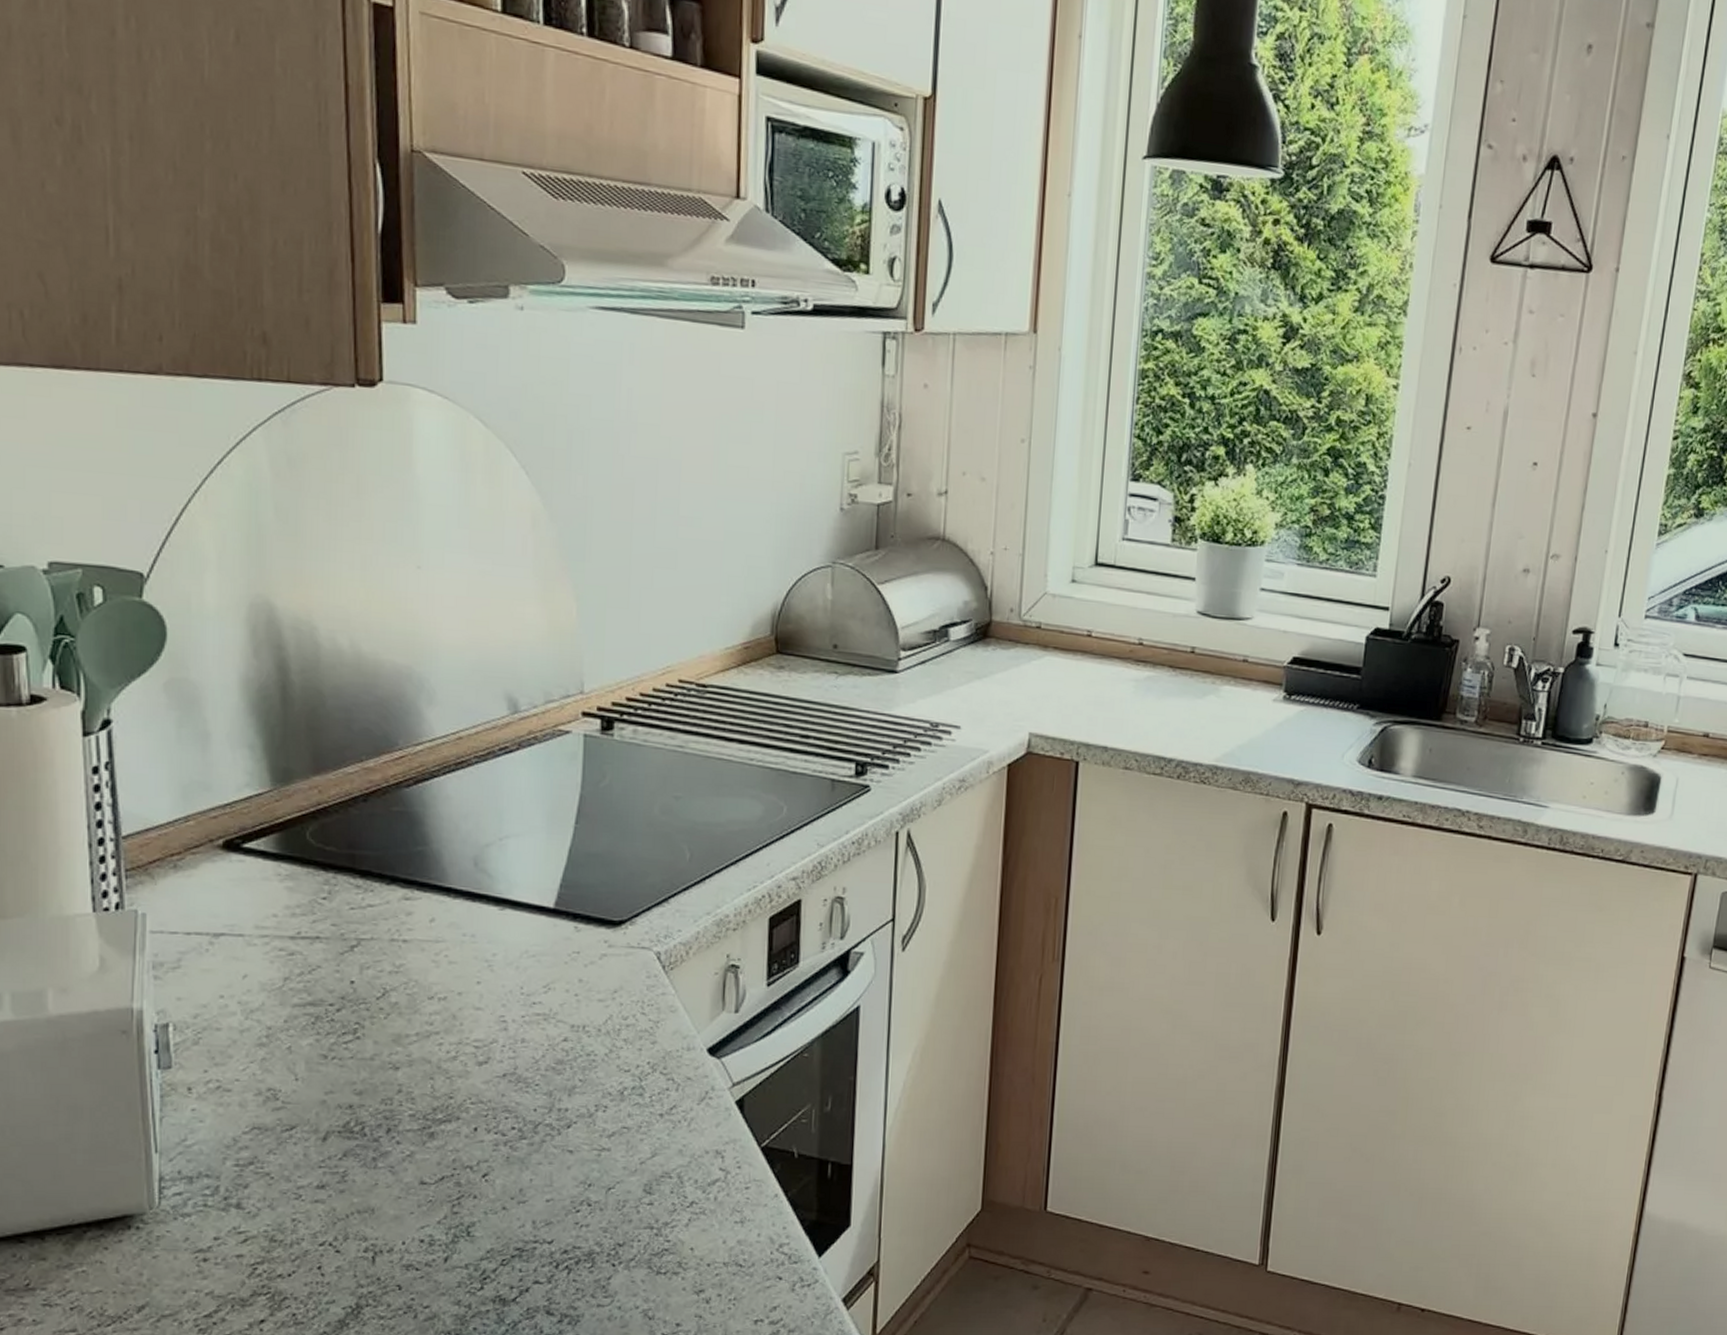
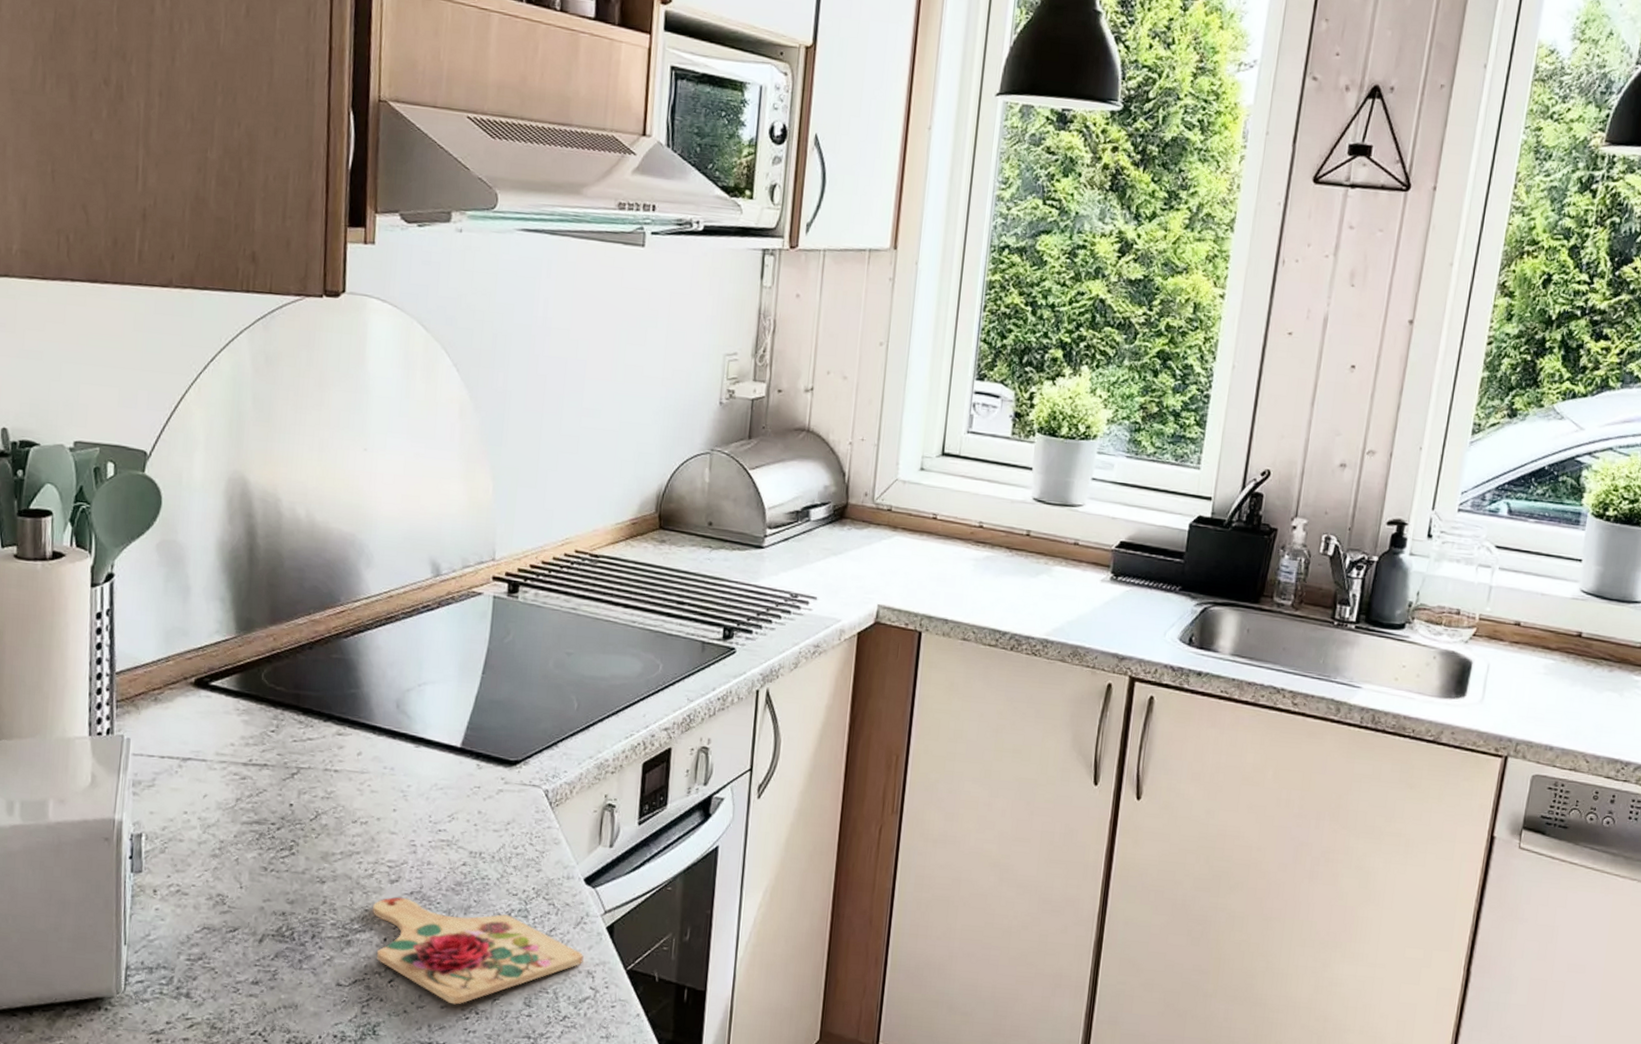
cutting board: none [459,1080,711,1197] -> present [373,897,584,1005]

